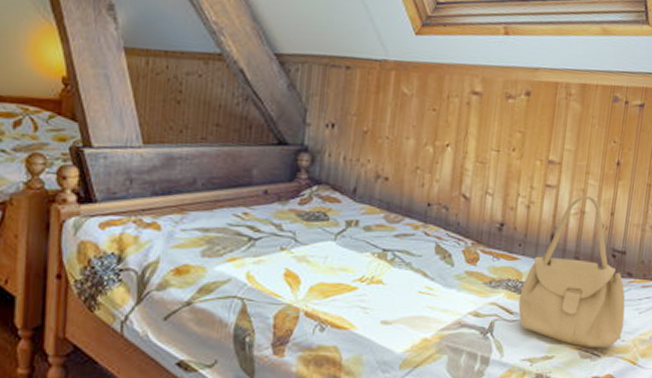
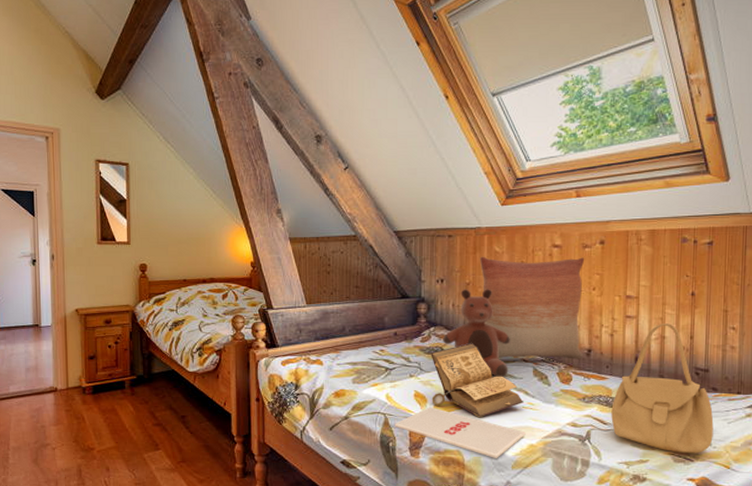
magazine: none [254,290,420,356] -> present [394,407,526,458]
book: none [306,209,421,305] -> present [431,343,524,418]
teddy bear: none [327,138,412,254] -> present [443,289,510,377]
pillow: none [382,97,507,235] -> present [479,256,585,359]

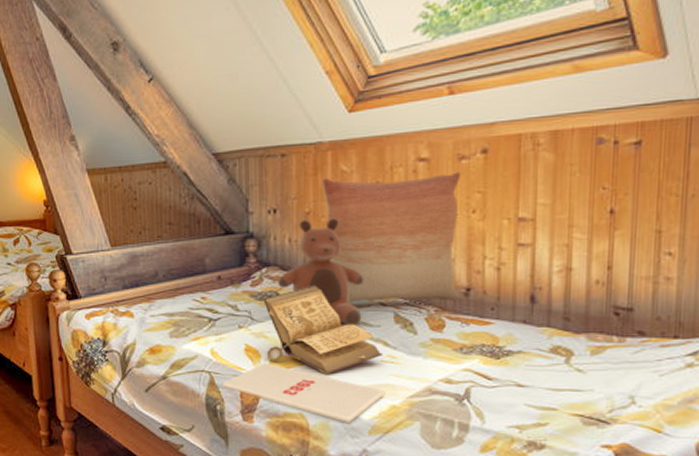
handbag: present [611,322,714,453] -> none [498,250,640,414]

